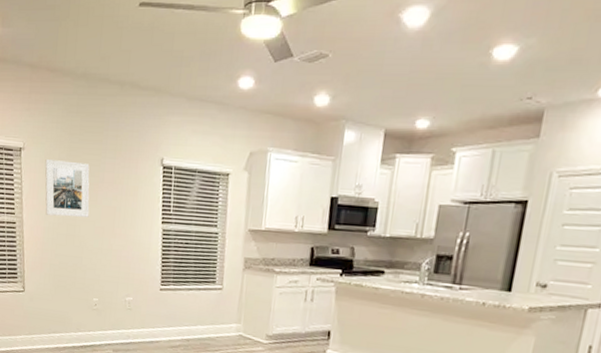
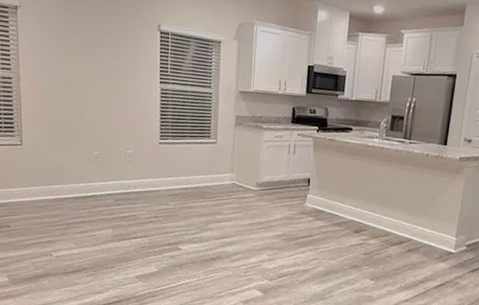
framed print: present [45,159,90,218] -> none [42,19,89,75]

